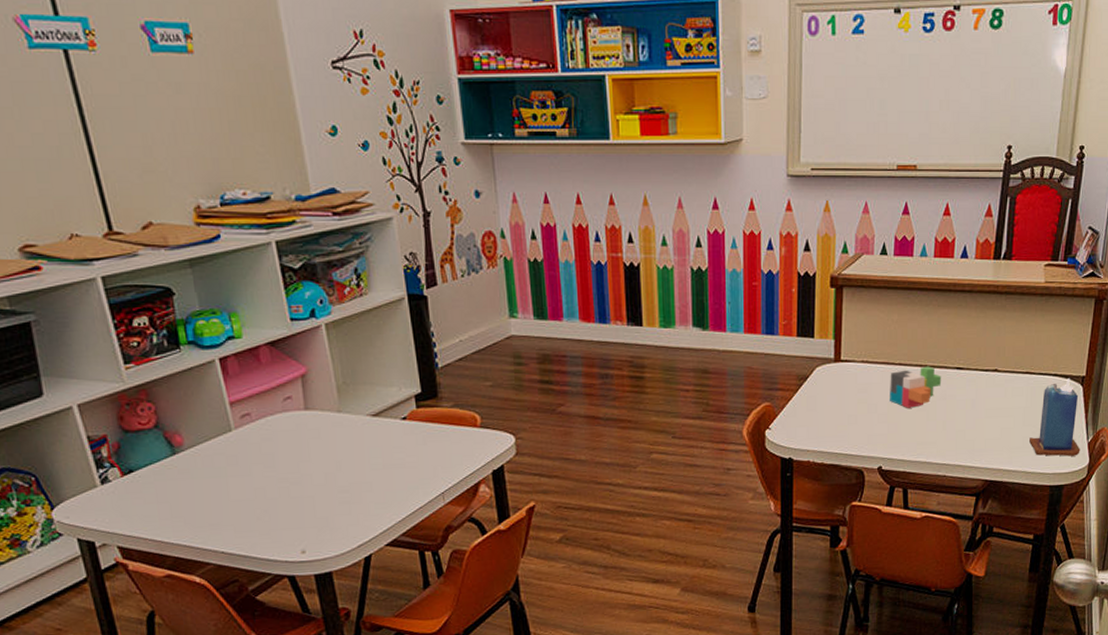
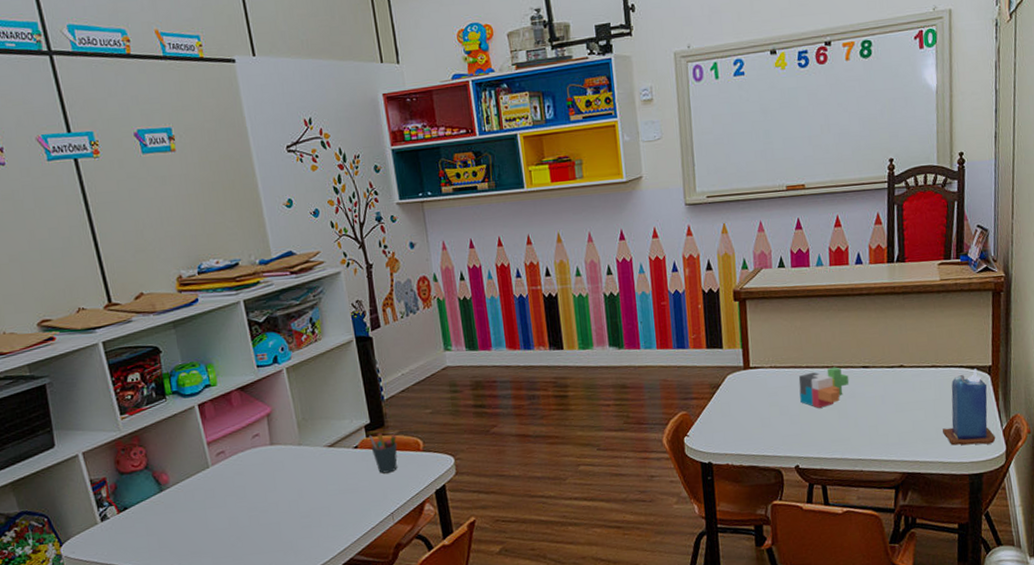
pen holder: none [419,405,452,449] -> present [368,433,398,474]

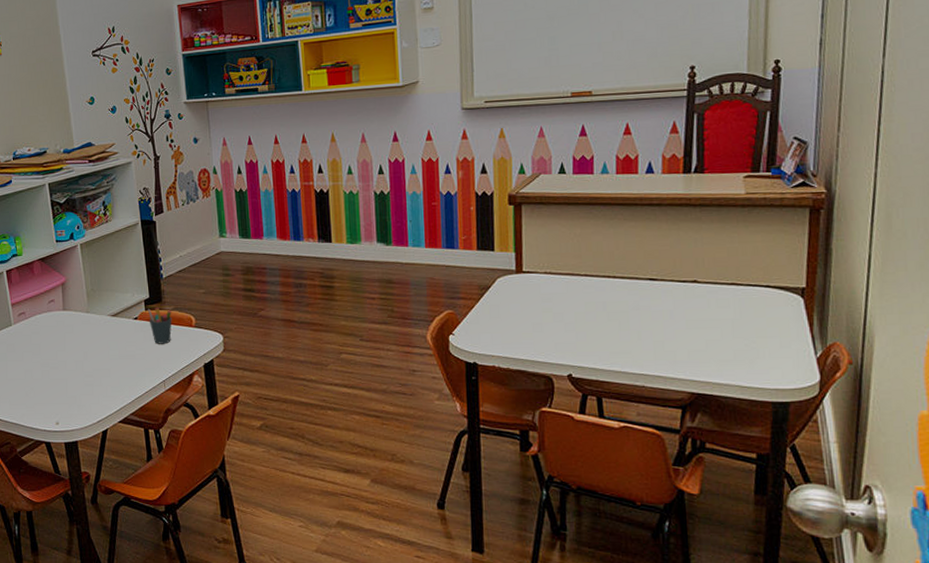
toy blocks: present [798,367,850,408] -> none [575,277,633,318]
candle: present [943,369,996,446] -> none [742,290,808,372]

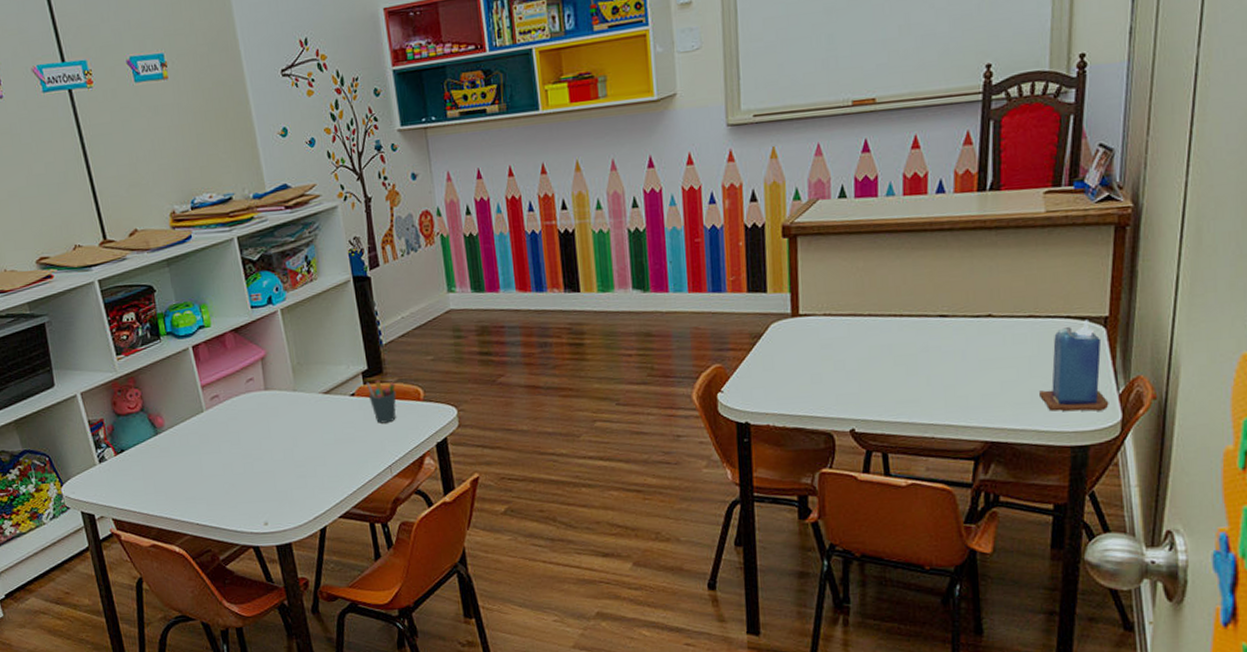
candle: none [742,290,808,372] -> present [1039,320,1109,412]

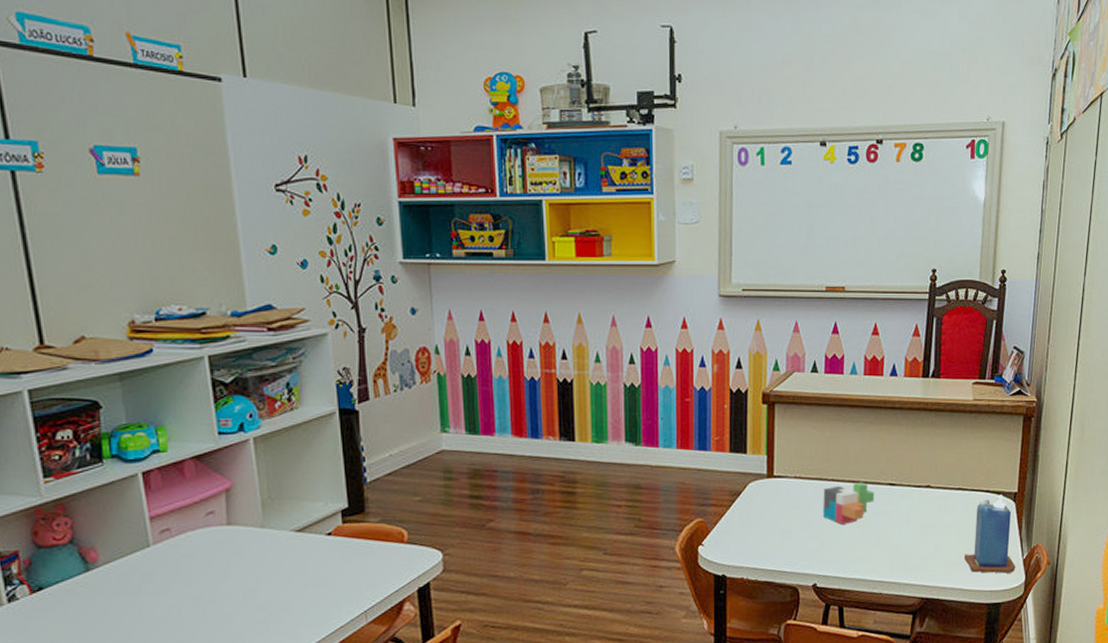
pen holder: present [366,381,397,424] -> none [345,520,378,566]
toy blocks: none [858,315,922,363] -> present [823,482,875,524]

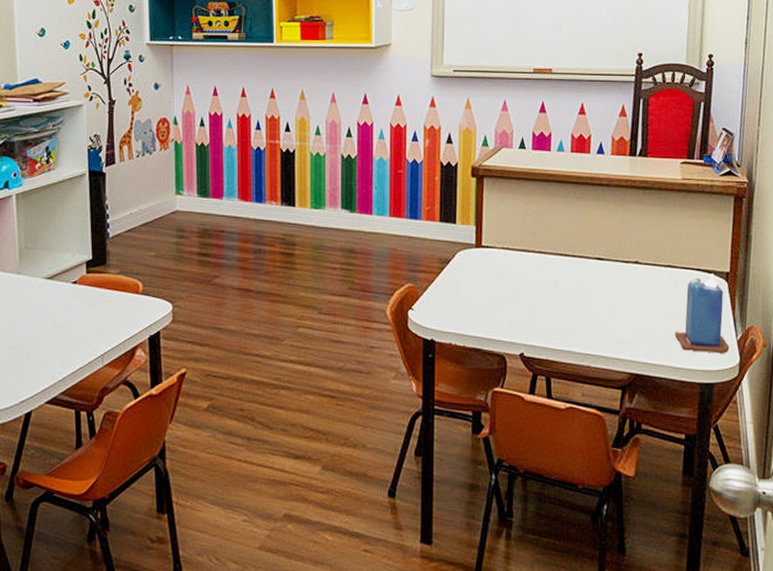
toy blocks: present [823,482,875,524] -> none [530,255,582,296]

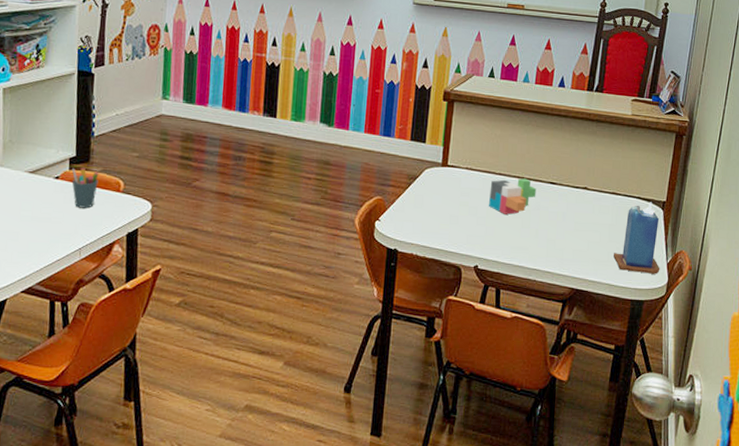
pen holder: none [88,271,117,313] -> present [71,168,99,208]
toy blocks: none [530,255,582,296] -> present [489,178,537,215]

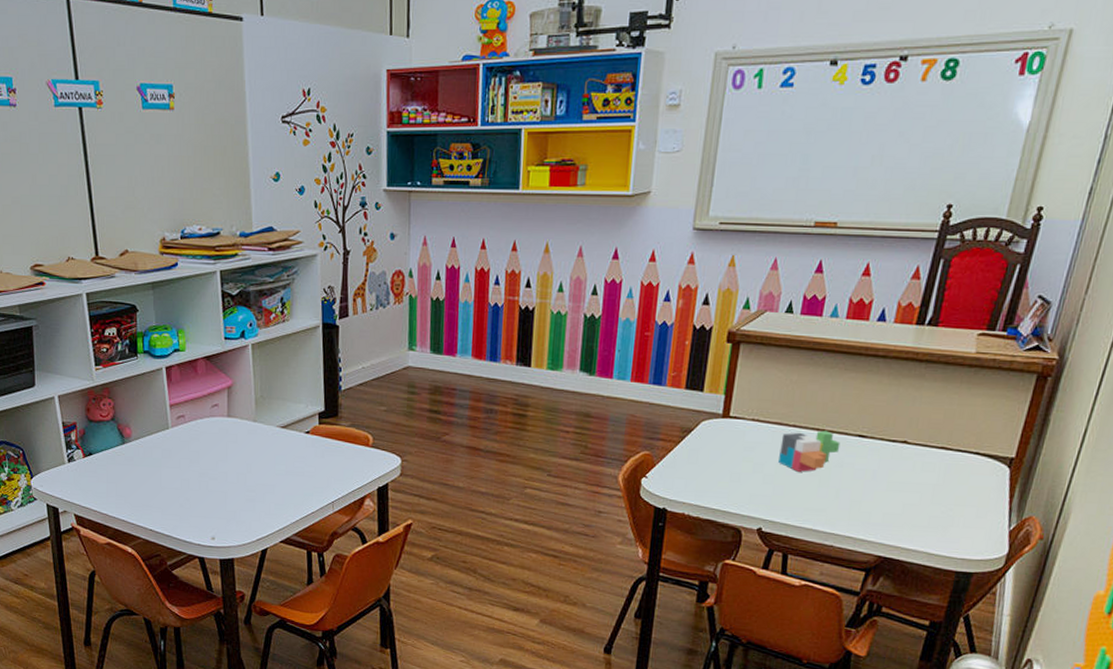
pen holder: present [71,168,99,208] -> none [321,423,348,463]
candle: present [614,202,660,274] -> none [936,458,1004,543]

